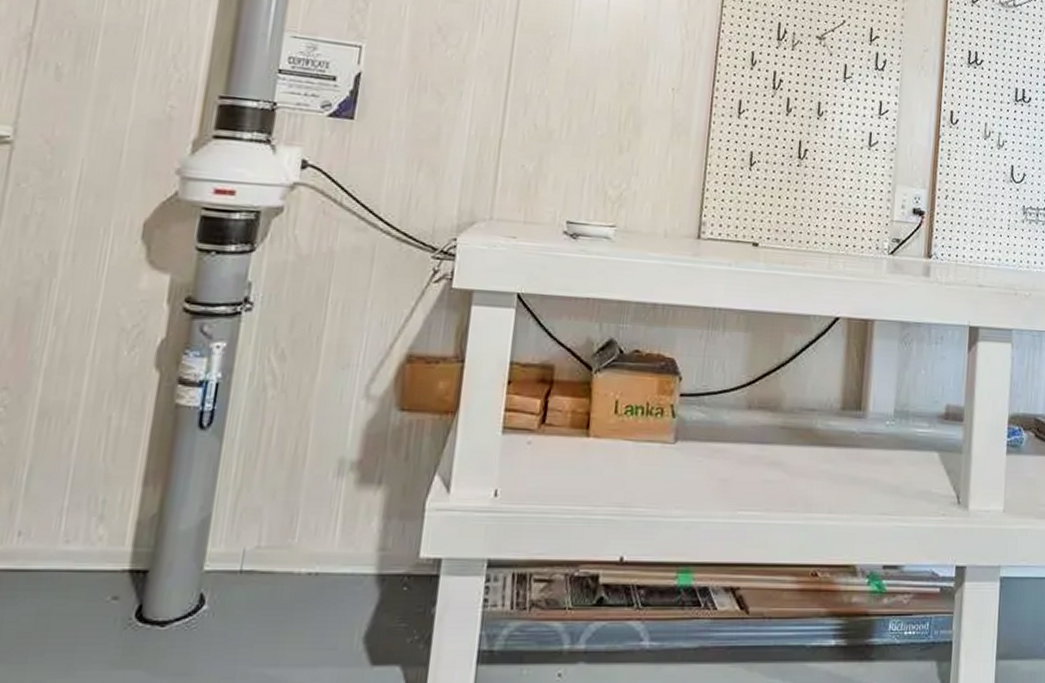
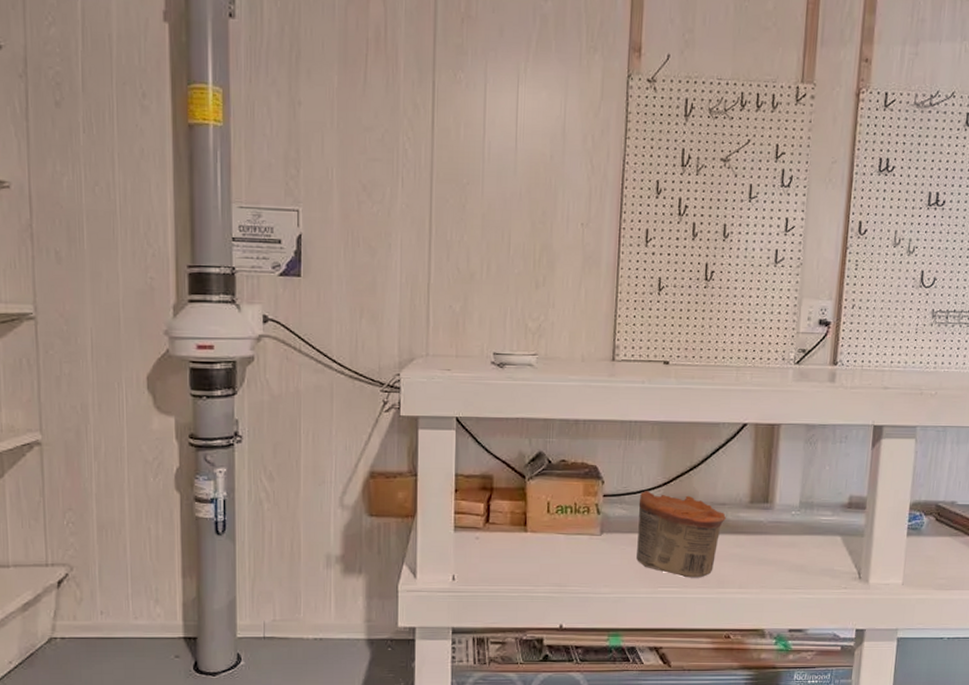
can: none [714,391,816,500] -> present [636,491,727,578]

